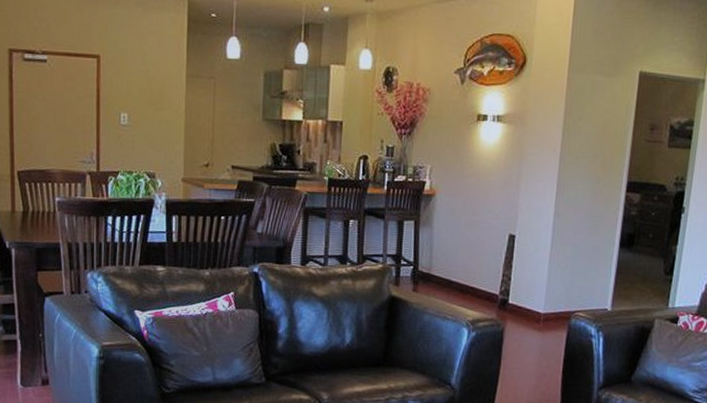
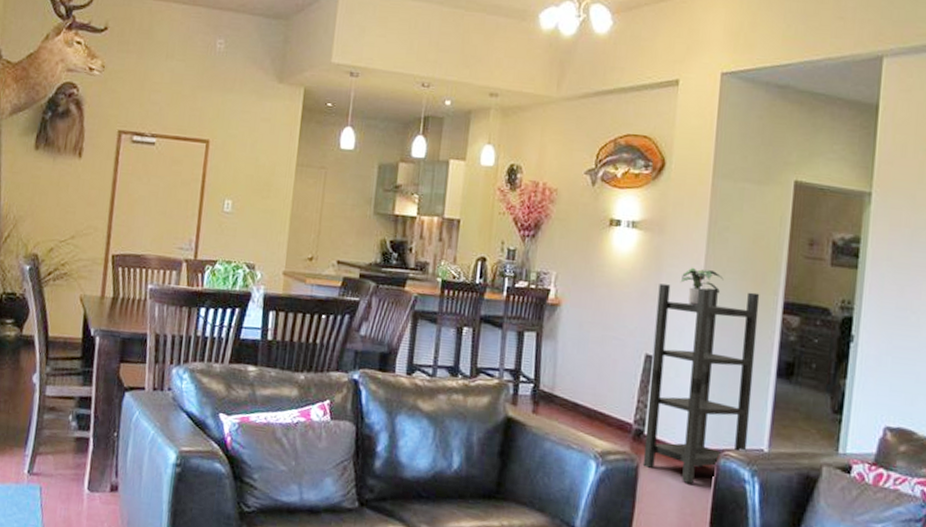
shelving unit: none [507,171,607,341] -> present [642,283,760,484]
potted plant: none [539,155,577,190] -> present [680,267,724,306]

